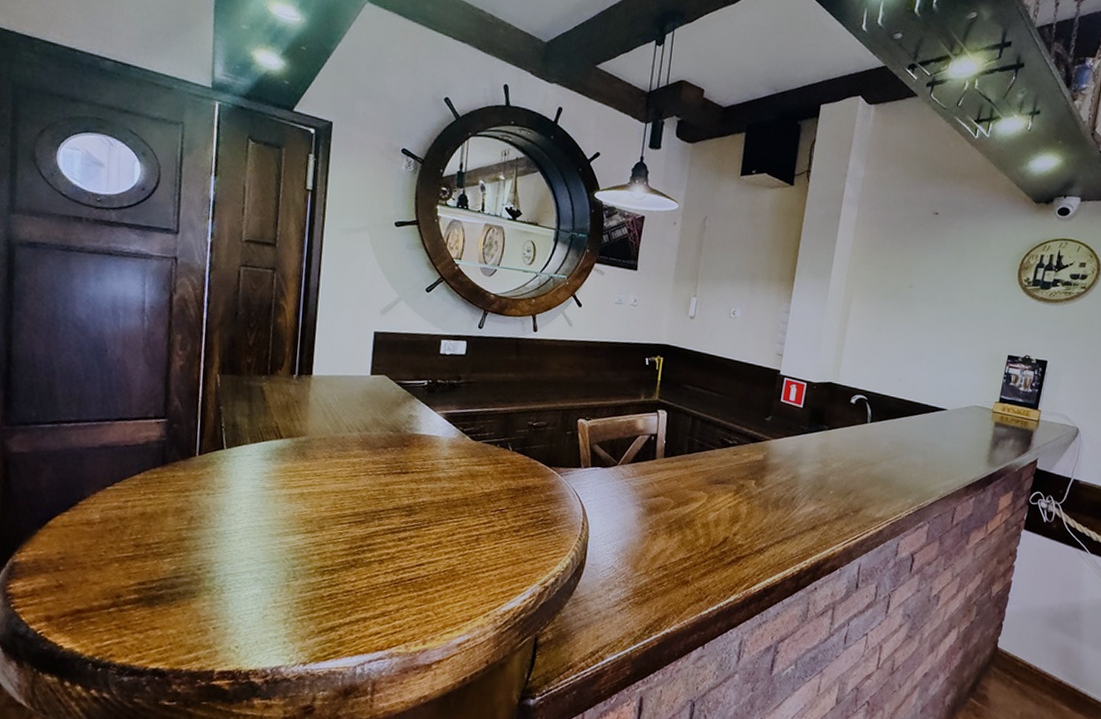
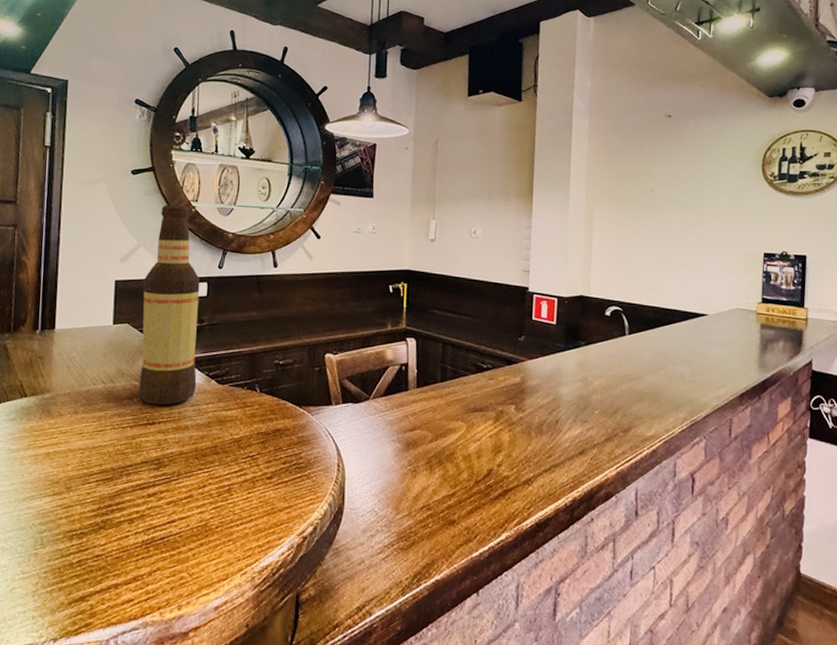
bottle: none [393,260,460,457] -> present [138,205,200,405]

